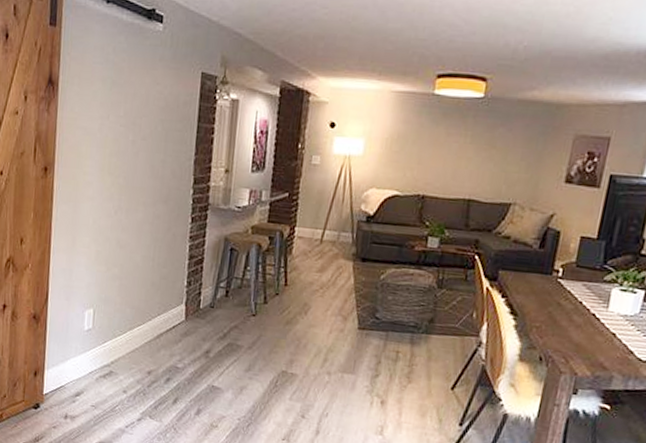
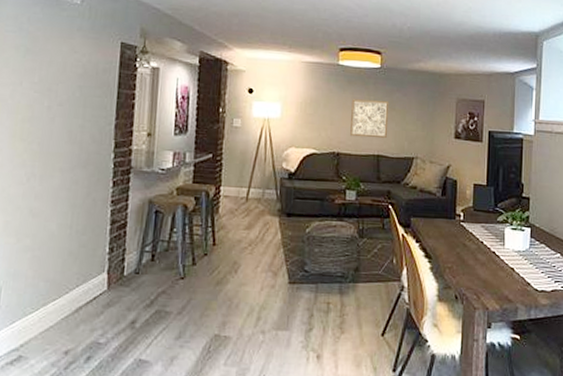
wall art: none [439,135,490,181] -> present [350,99,389,139]

